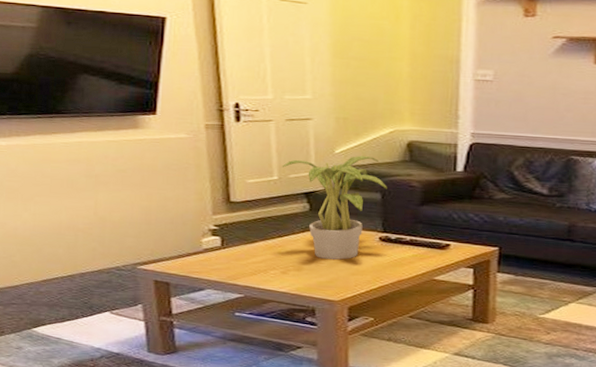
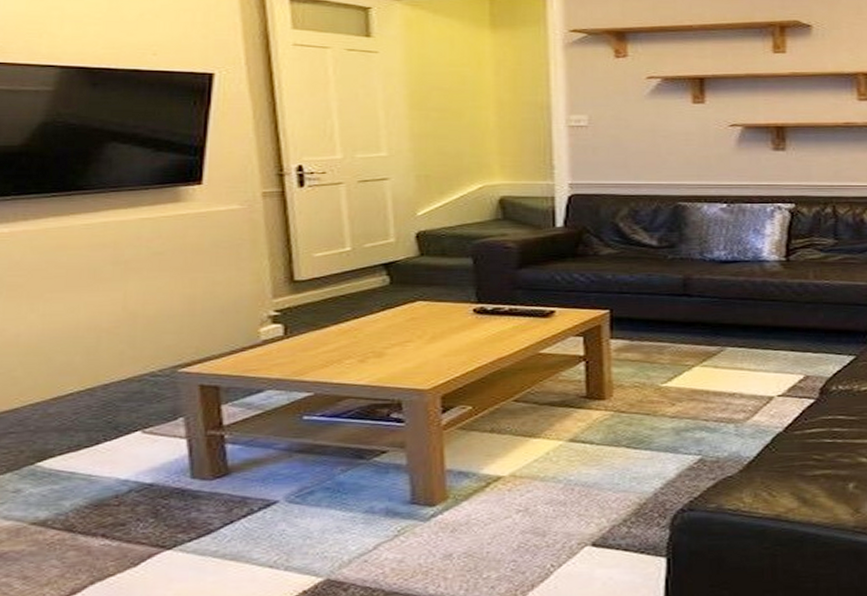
potted plant: present [282,155,387,260] -> none [355,216,479,340]

